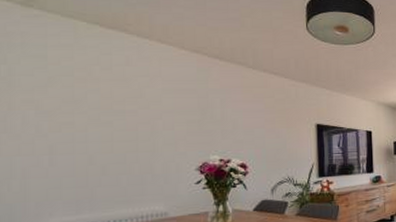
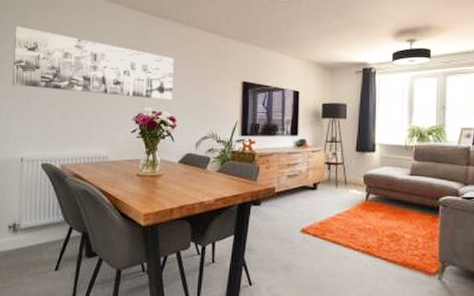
wall art: none [27,68,242,147] -> present [13,26,174,101]

